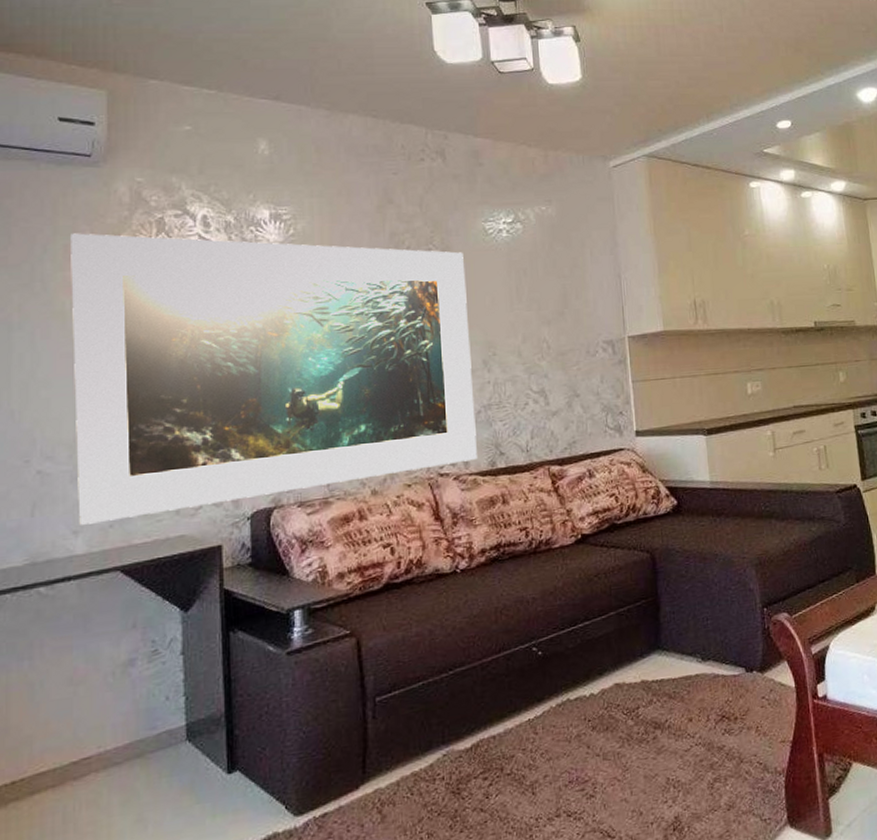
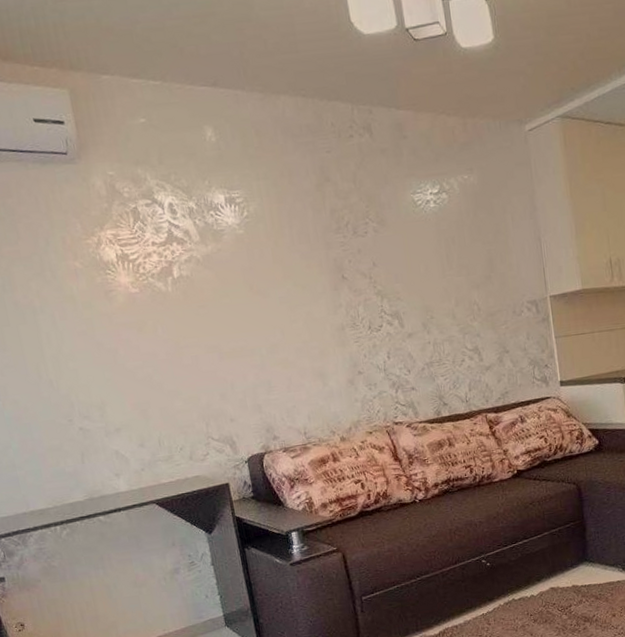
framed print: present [71,233,477,525] -> none [65,224,425,469]

